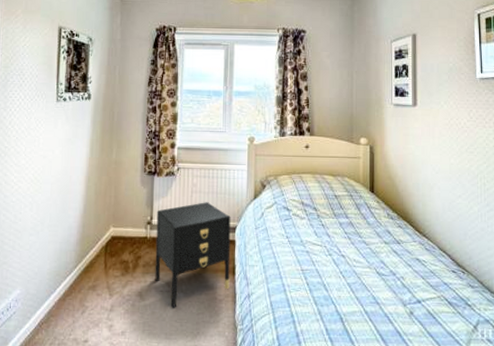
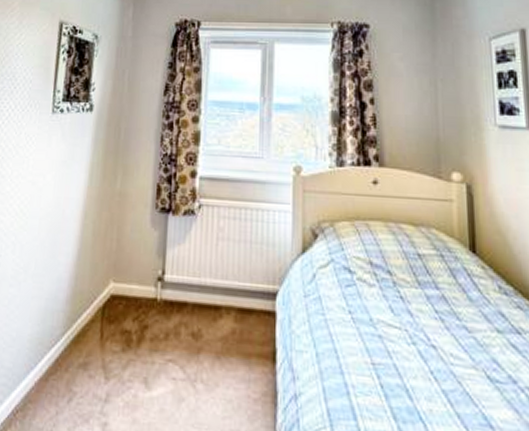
nightstand: present [155,202,231,308] -> none [165,254,270,406]

